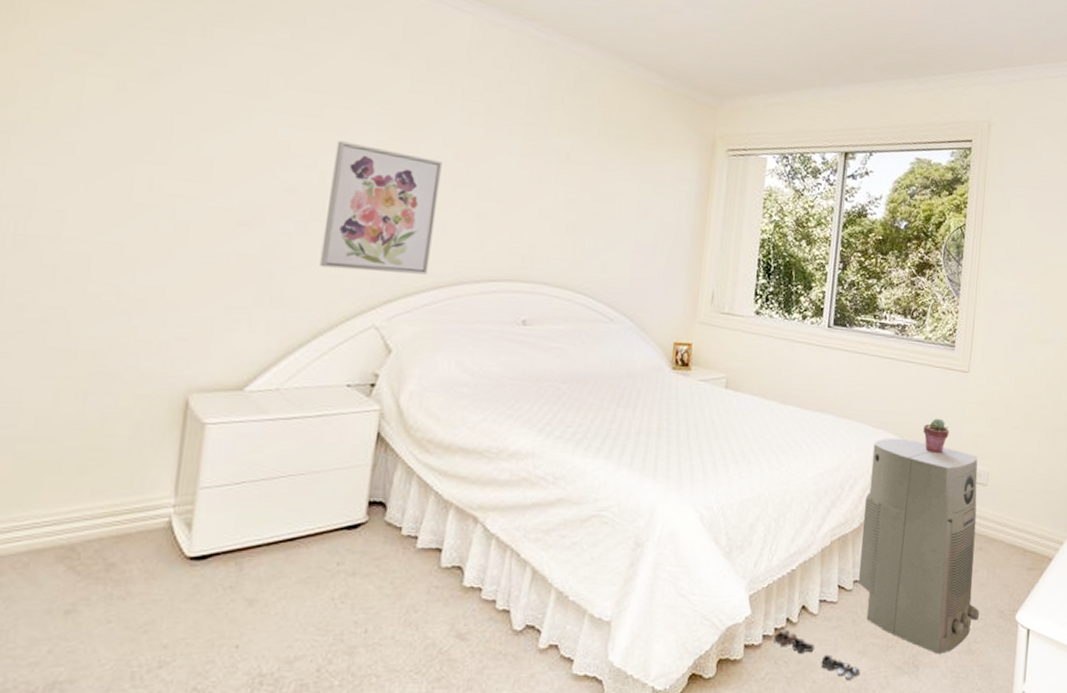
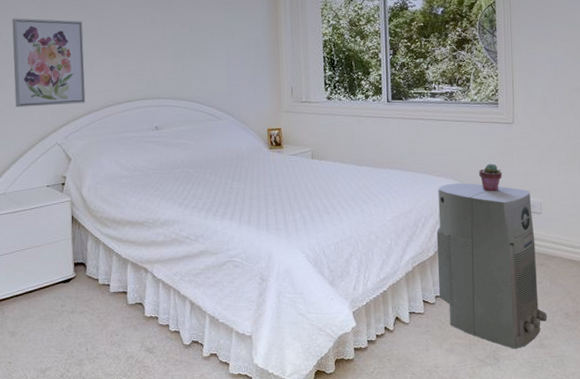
shoe: present [773,630,860,680] -> none [376,336,450,371]

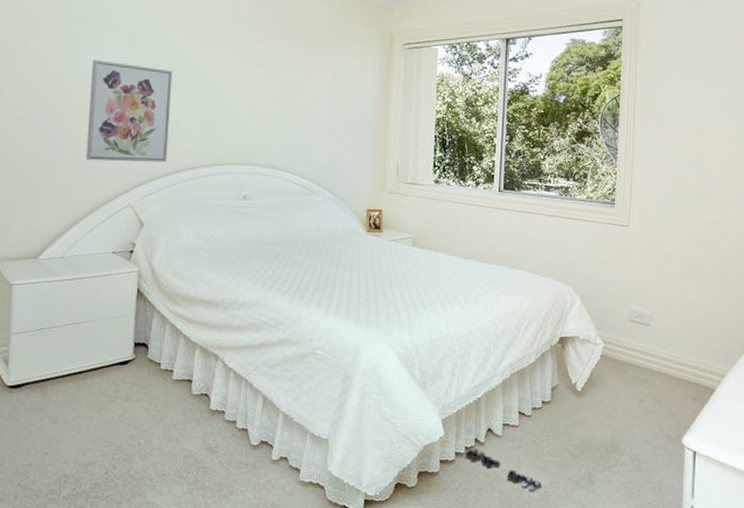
shoe: none [376,336,450,371] -> present [464,449,542,491]
air purifier: present [436,182,548,349] -> none [536,285,648,471]
potted succulent: present [479,163,502,192] -> none [589,267,613,299]

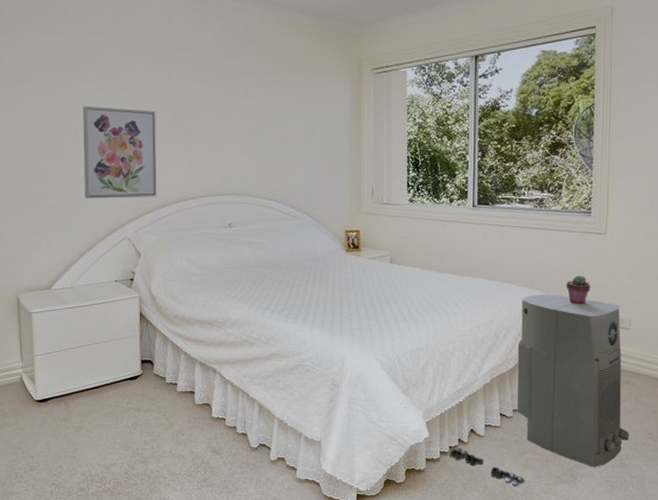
air purifier: none [536,285,648,471] -> present [516,294,630,467]
potted succulent: none [589,267,613,299] -> present [566,275,591,305]

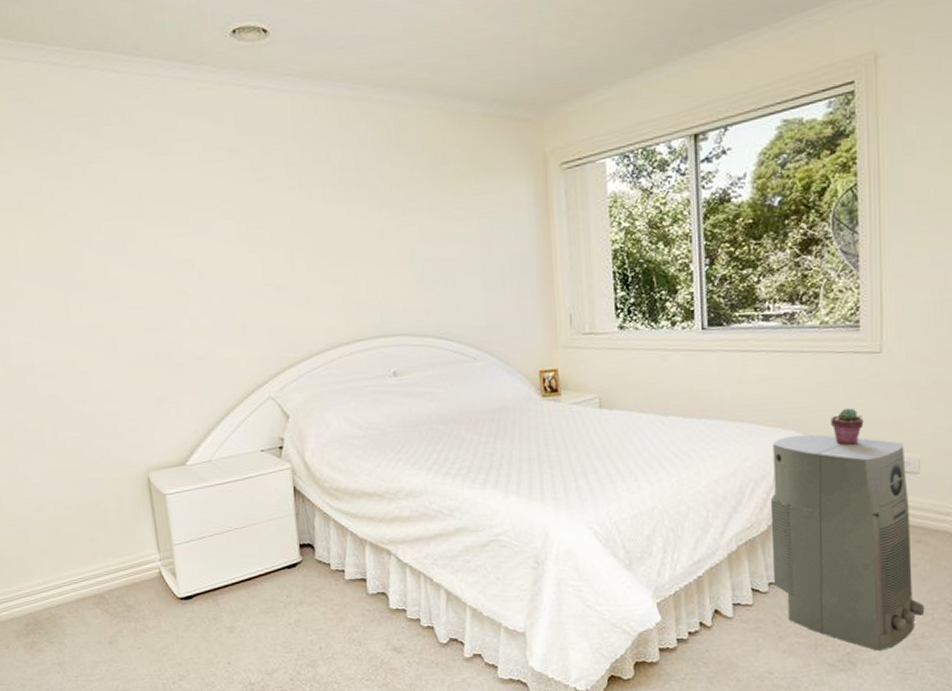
wall art: present [82,106,157,199] -> none [205,239,304,354]
shoe: present [449,448,525,486] -> none [688,633,788,678]

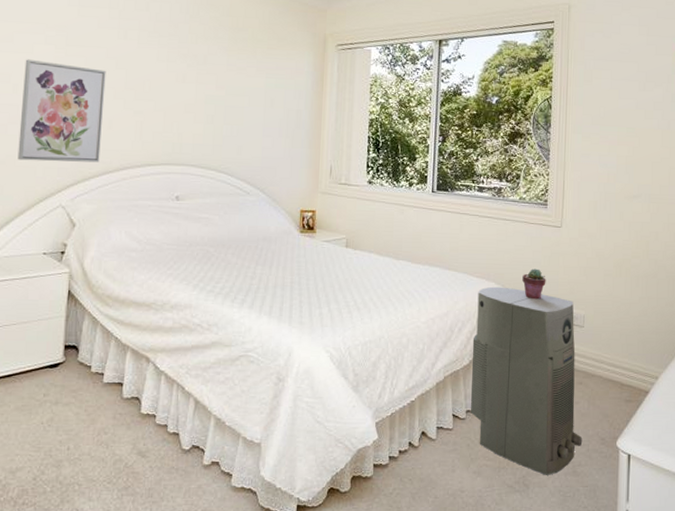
wall art: none [205,239,304,354] -> present [17,59,106,163]

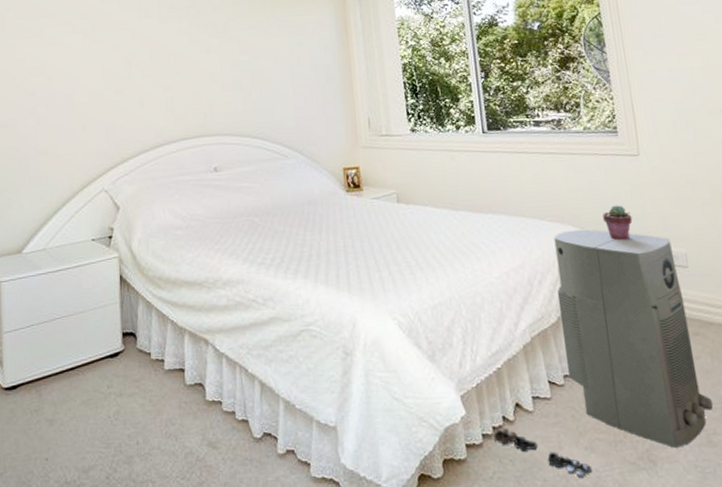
wall art: present [17,59,106,163] -> none [56,50,136,149]
shoe: none [398,452,476,496] -> present [492,428,592,477]

